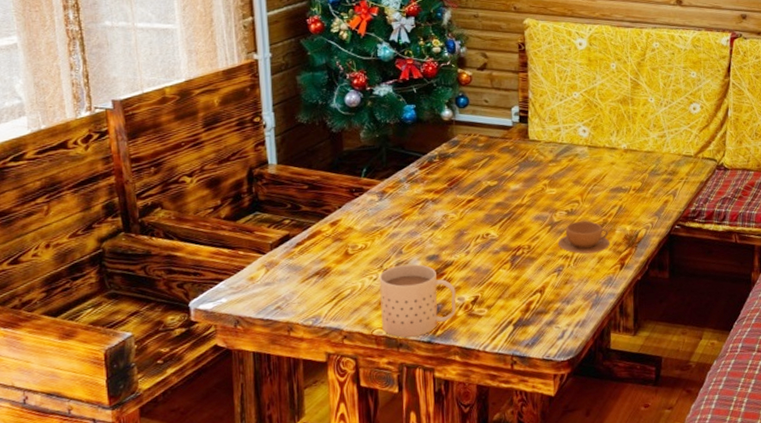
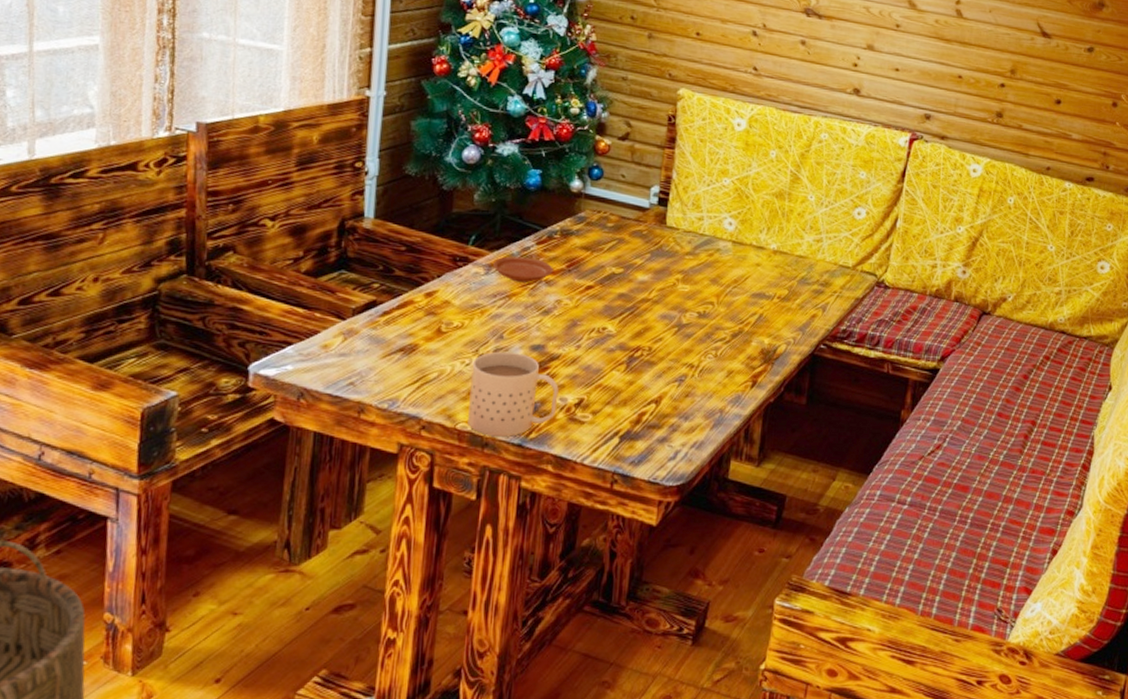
plate: none [385,181,437,204] -> present [493,256,553,283]
teacup: present [557,221,610,254] -> none [683,326,744,365]

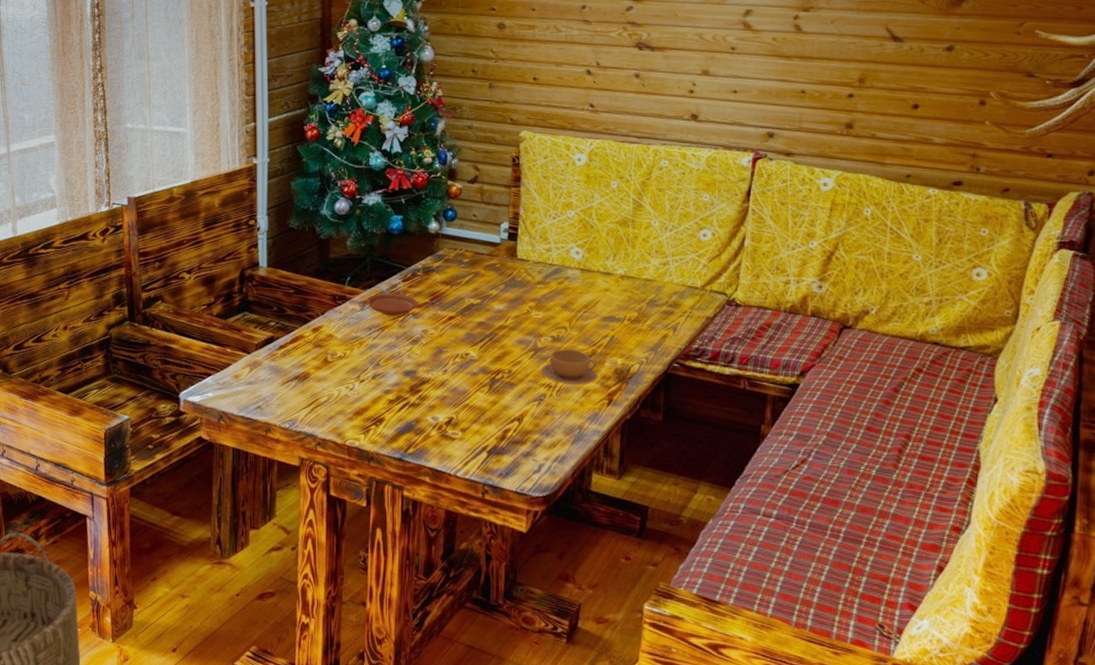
mug: present [467,351,559,437] -> none [355,377,430,452]
teacup: none [683,326,744,365] -> present [540,349,598,385]

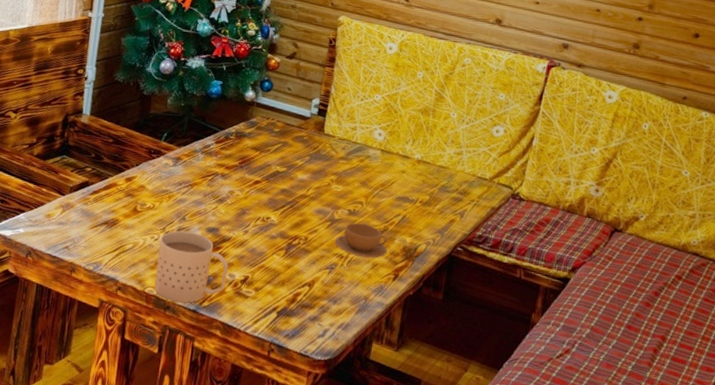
mug: none [355,377,430,452] -> present [154,230,229,303]
plate: present [367,293,418,316] -> none [180,152,228,175]

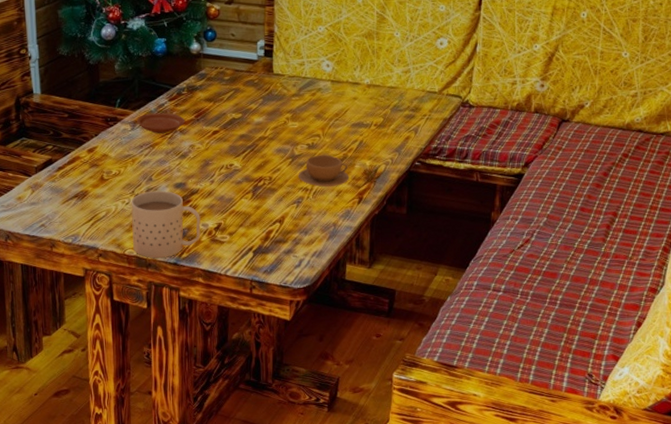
plate: none [180,152,228,175] -> present [137,112,185,134]

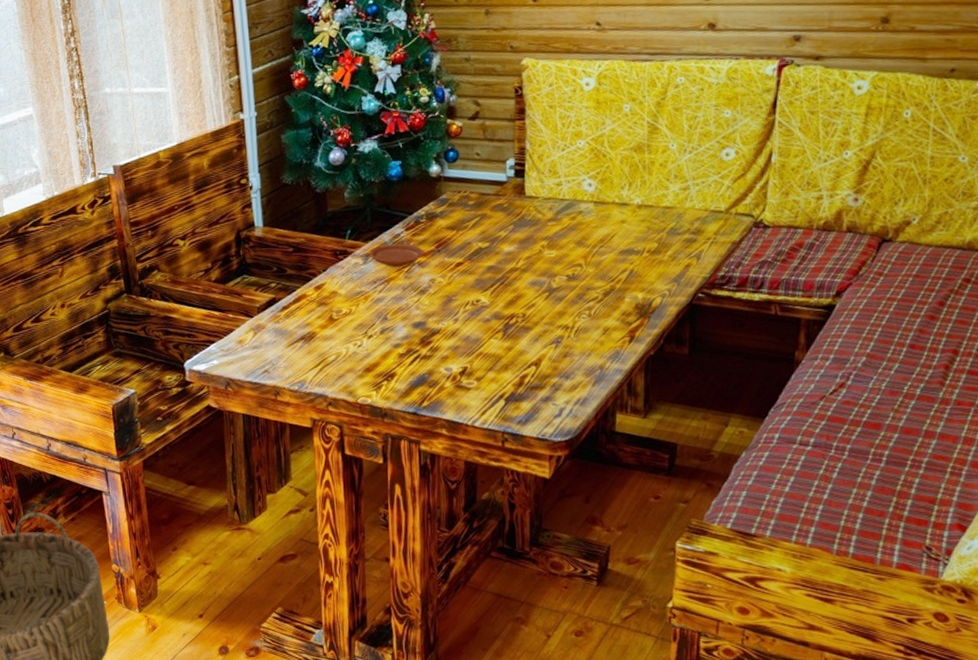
mug: present [131,190,201,258] -> none [363,330,444,407]
teacup: present [298,154,349,187] -> none [556,287,618,324]

